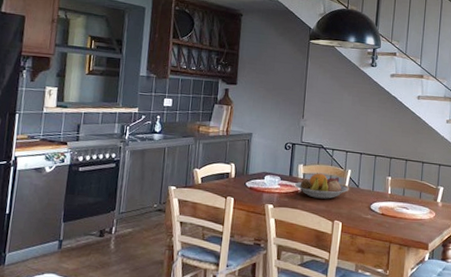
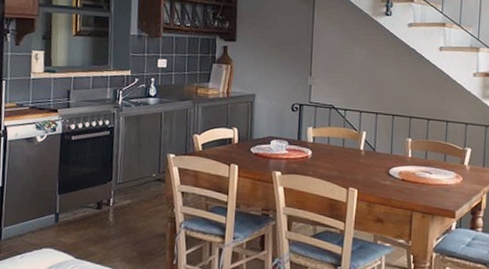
fruit bowl: present [295,173,349,199] -> none [304,136,364,165]

